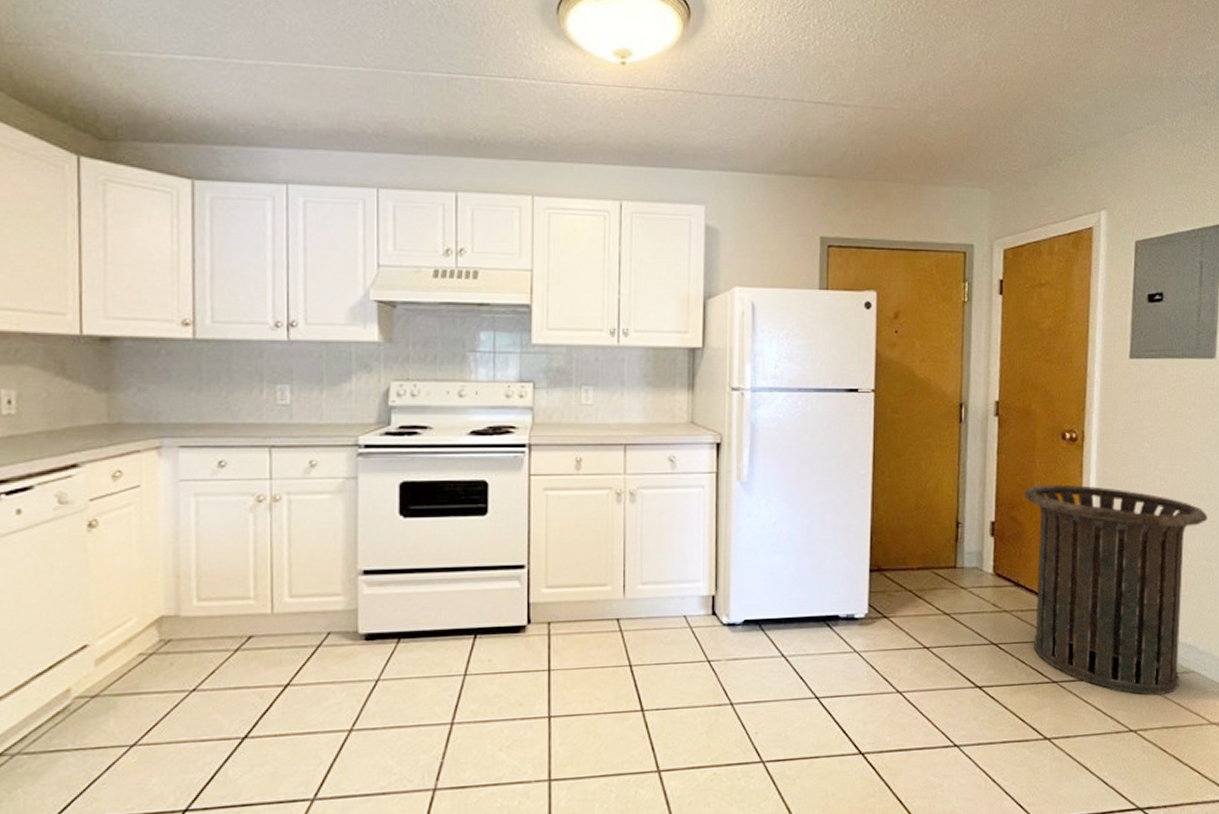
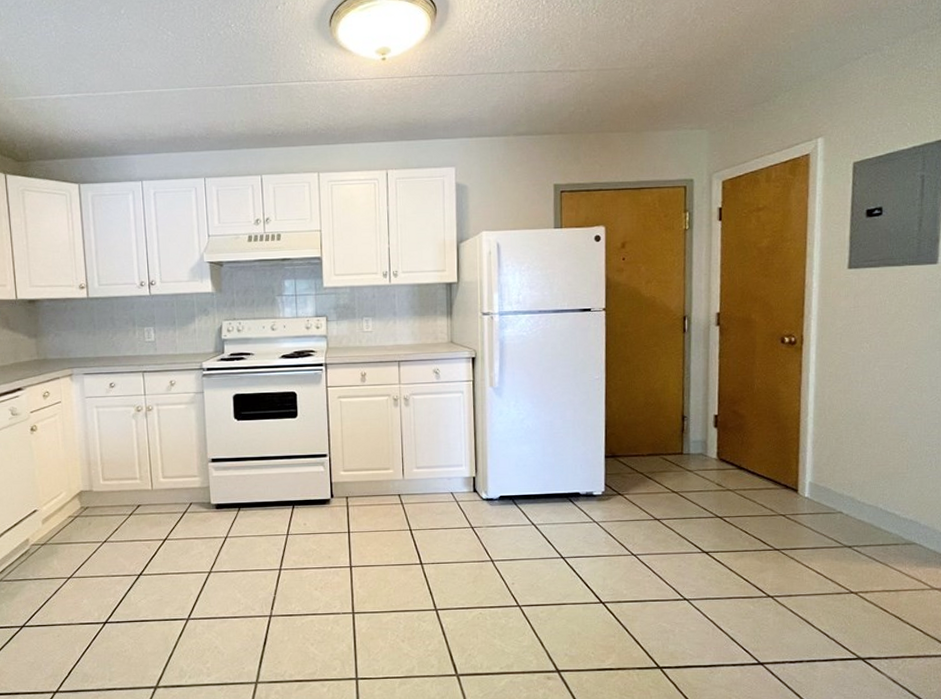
trash bin: present [1024,484,1207,696] -> none [745,382,929,564]

